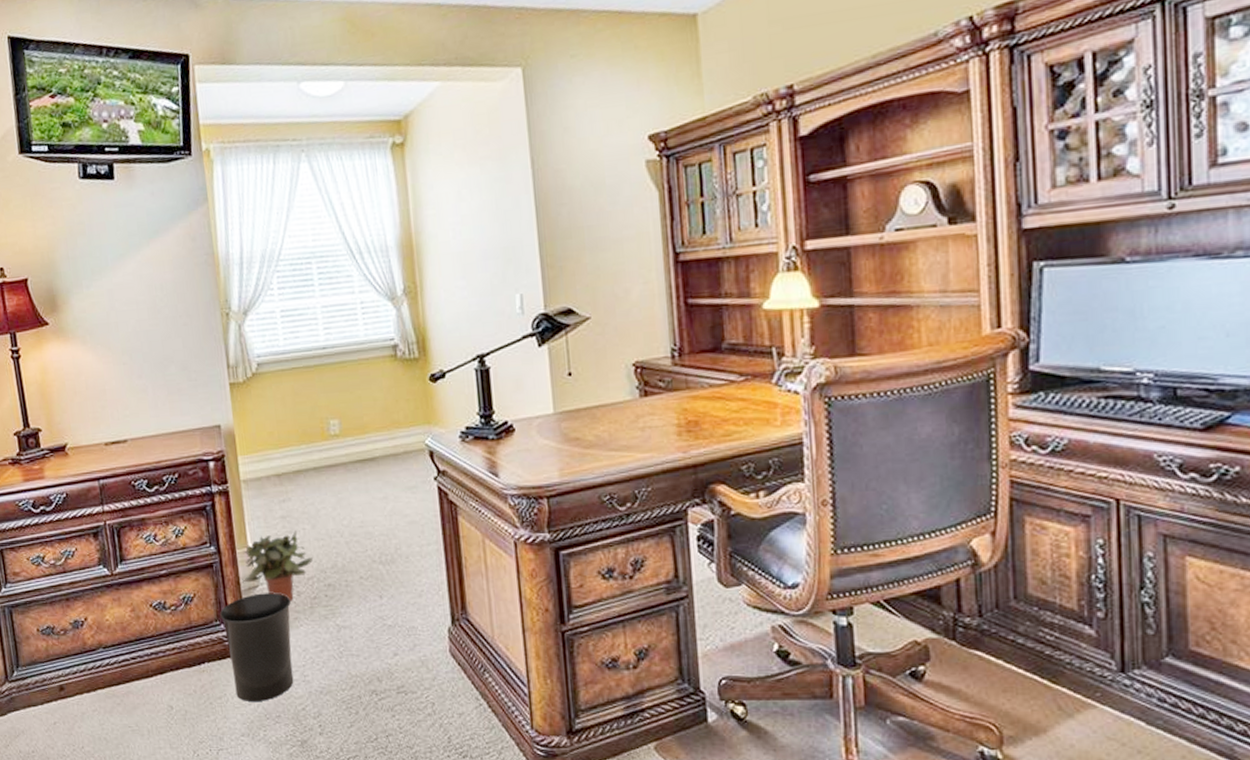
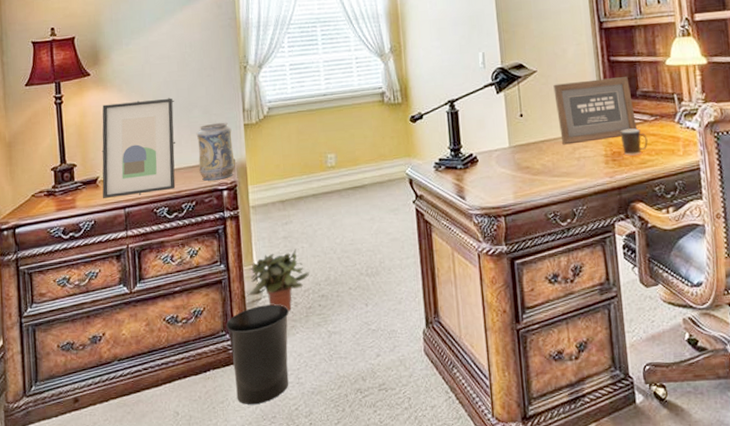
picture frame: none [65,351,155,469] -> present [101,98,176,199]
decorative vase: none [174,380,222,450] -> present [196,122,235,181]
picture frame: none [612,325,720,412] -> present [553,77,637,145]
mug: none [698,391,735,426] -> present [620,128,648,156]

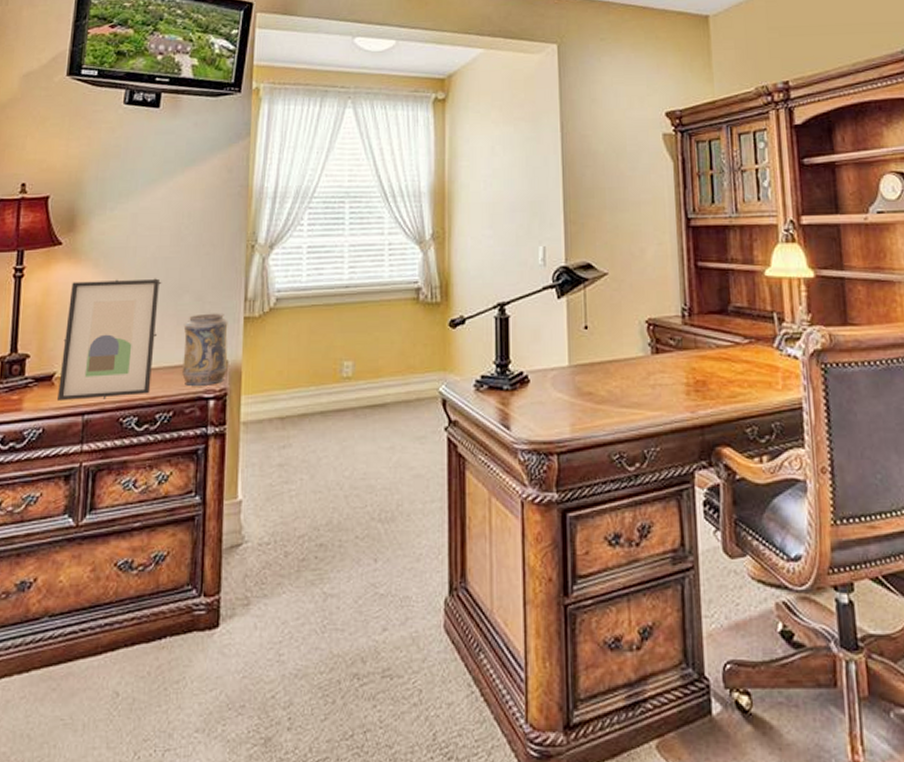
waste bin: present [226,304,289,405] -> none [194,552,276,688]
potted plant: present [248,249,309,312] -> none [226,481,306,564]
picture frame: present [553,77,637,145] -> none [627,287,726,368]
mug: present [620,128,648,156] -> none [705,352,740,386]

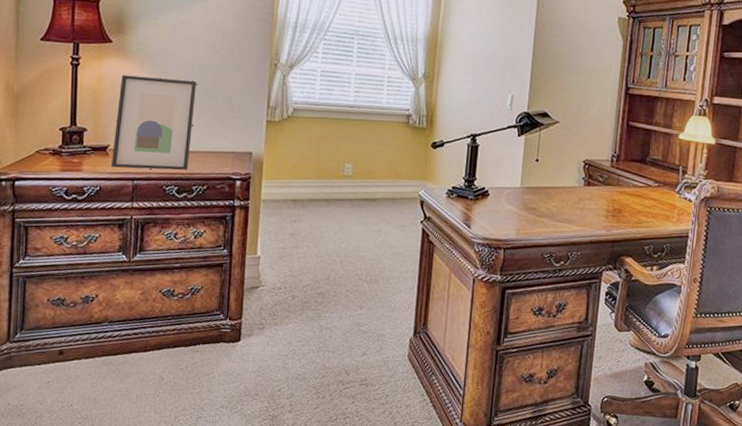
decorative vase: present [182,313,228,386] -> none [215,113,253,170]

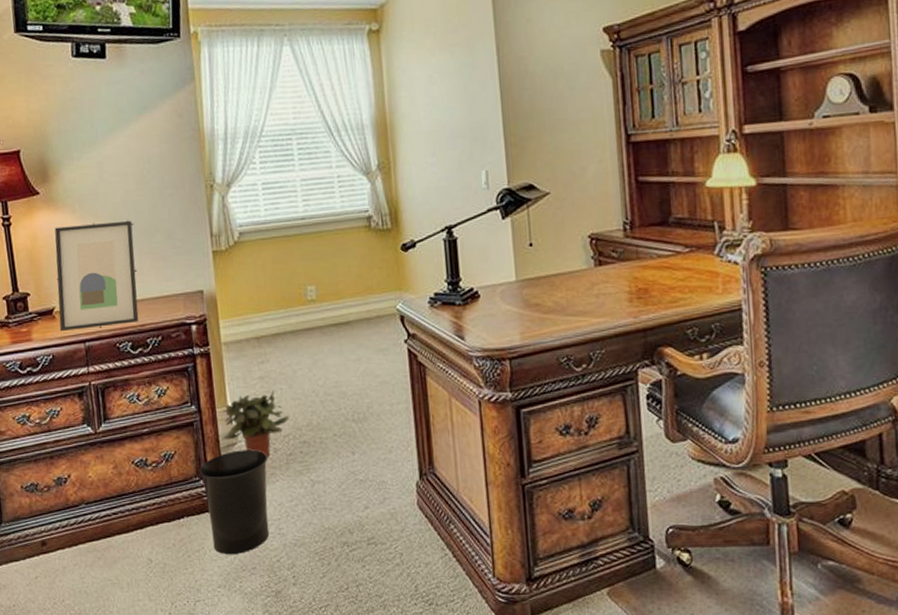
waste bin: none [221,293,285,381] -> present [200,449,270,555]
potted plant: none [248,246,310,303] -> present [222,390,289,458]

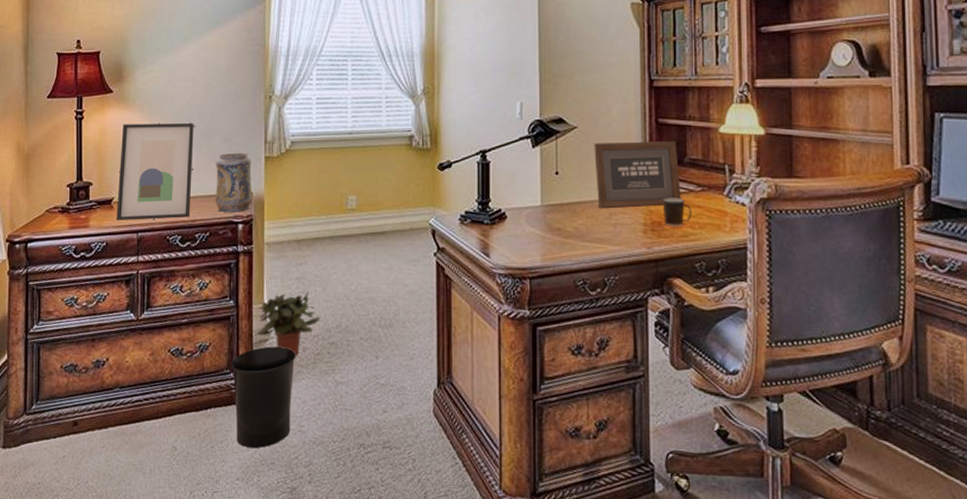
decorative vase: none [159,248,204,314] -> present [215,152,253,212]
picture frame: none [569,200,668,280] -> present [594,141,681,209]
mug: none [647,261,681,293] -> present [662,198,692,227]

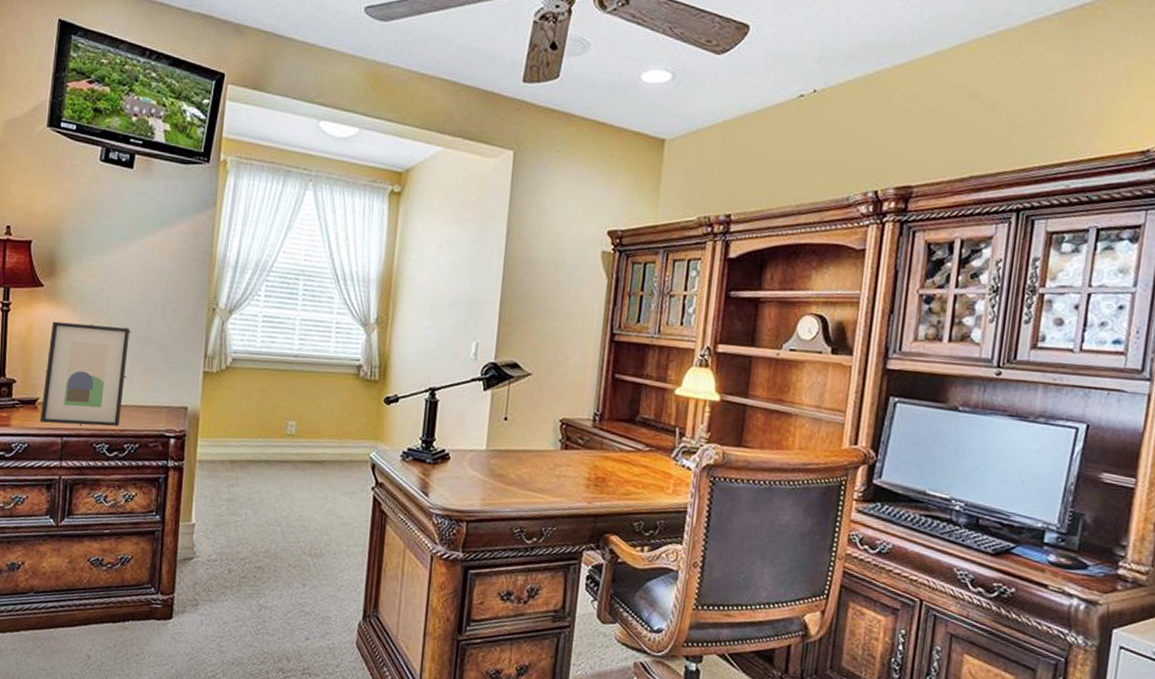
decorative vase: present [215,152,253,212] -> none [148,363,189,426]
waste bin: present [231,346,296,449] -> none [153,564,221,664]
potted plant: present [256,291,320,356] -> none [181,513,249,577]
picture frame: present [594,141,681,209] -> none [544,392,630,462]
mug: present [662,198,692,227] -> none [608,454,637,485]

